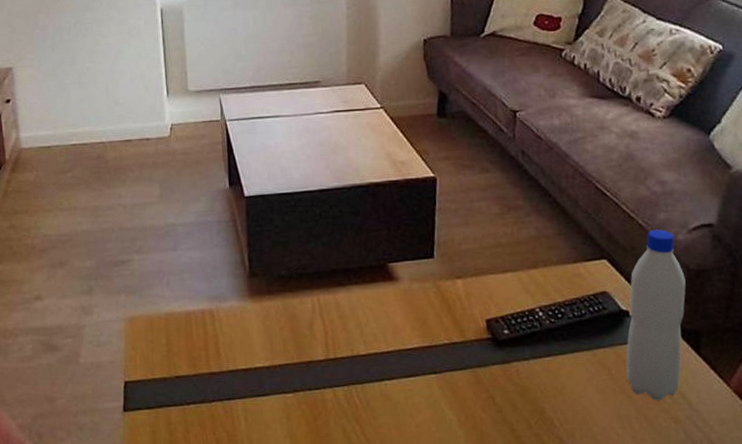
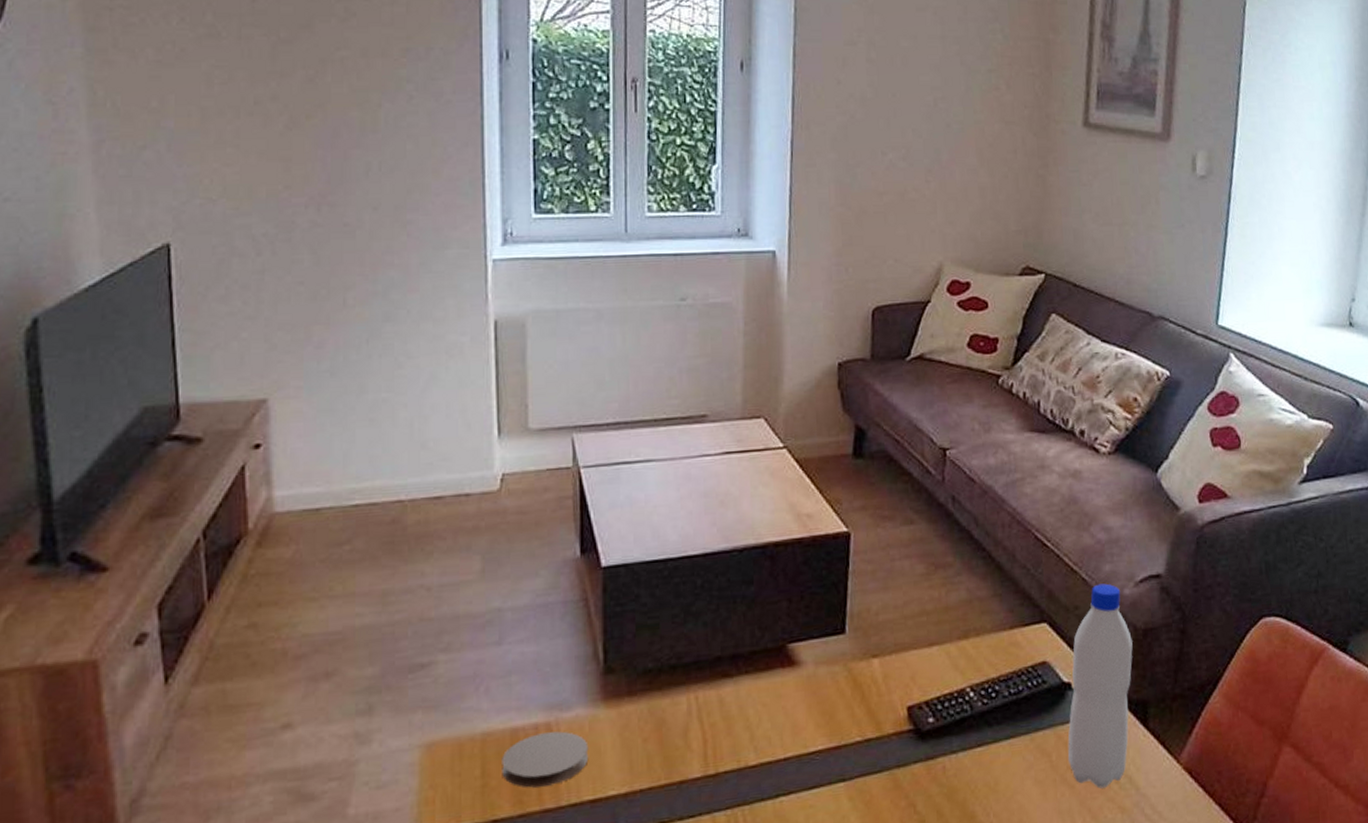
coaster: none [180,317,241,356] -> present [502,731,589,788]

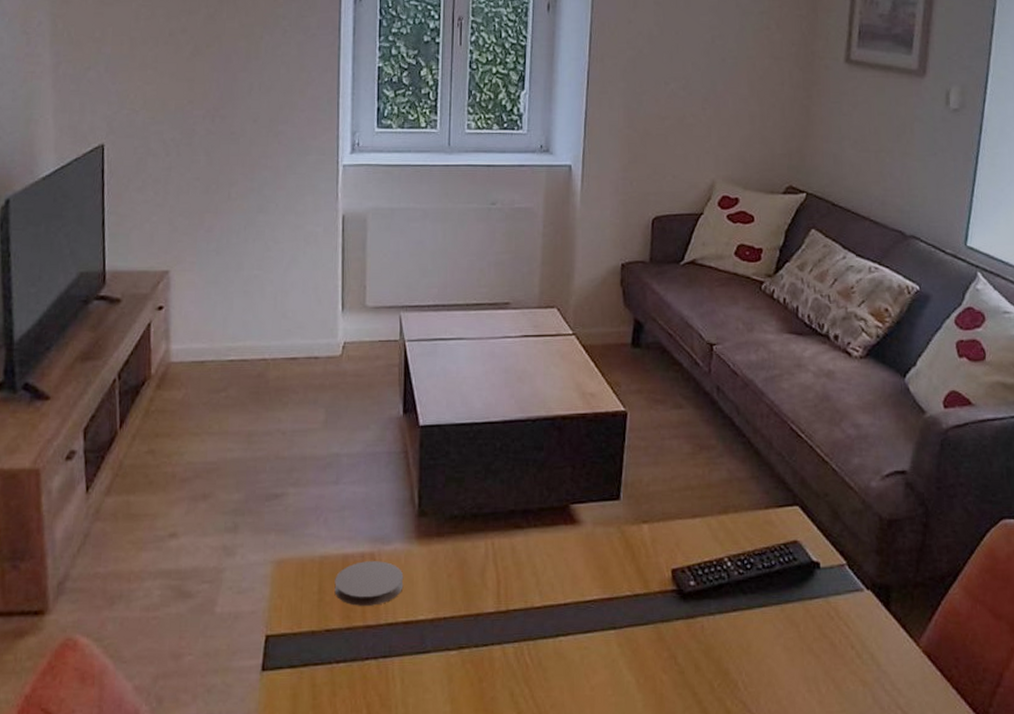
water bottle: present [1067,583,1133,789] -> none [814,475,878,661]

